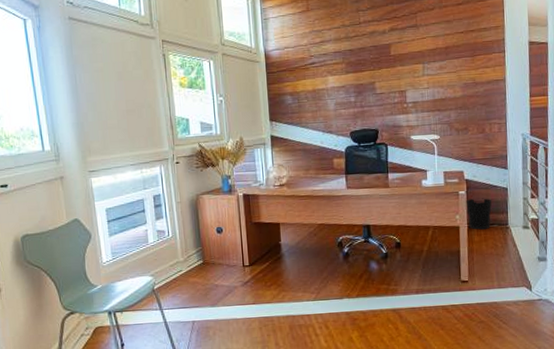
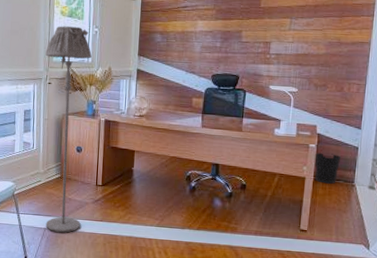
floor lamp: none [168,97,232,323] -> present [45,26,92,233]

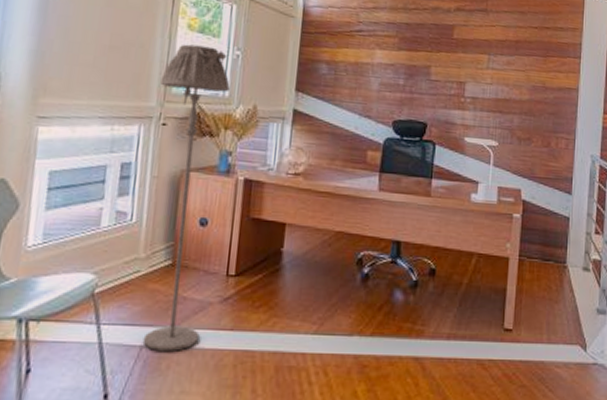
wastebasket: present [315,153,342,184] -> none [520,225,551,266]

